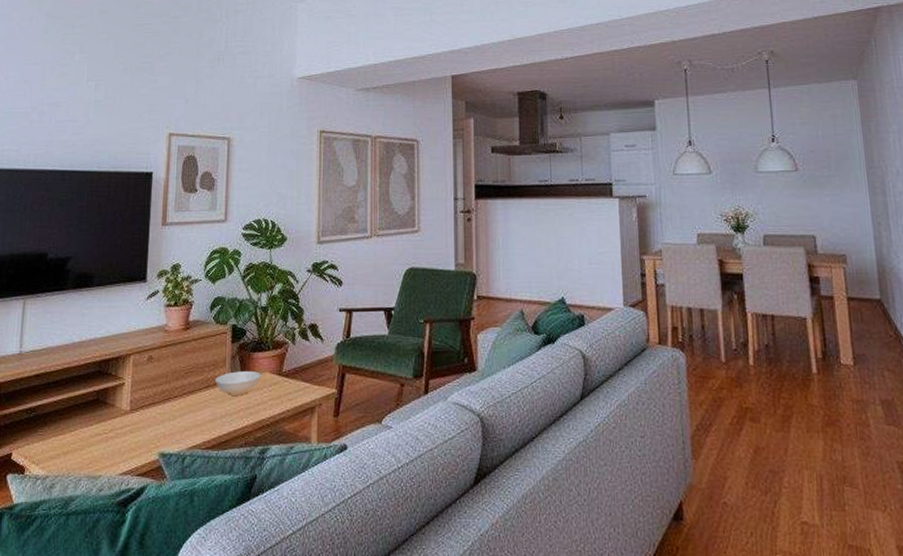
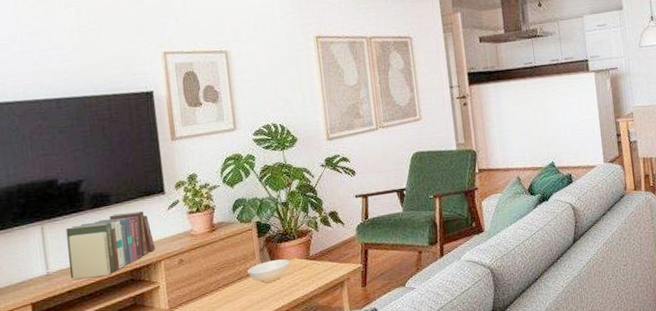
books: none [41,298,128,364] -> present [66,211,155,280]

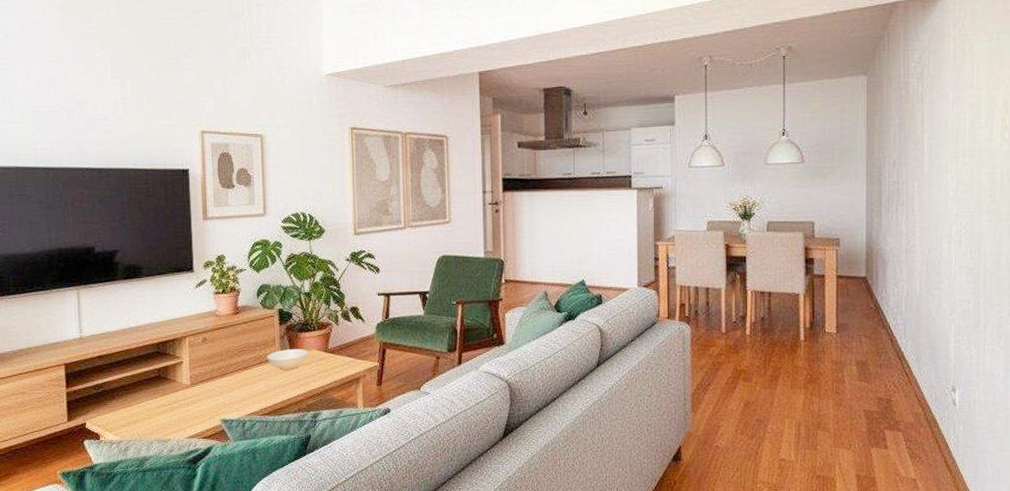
books: present [66,211,155,280] -> none [99,287,181,346]

